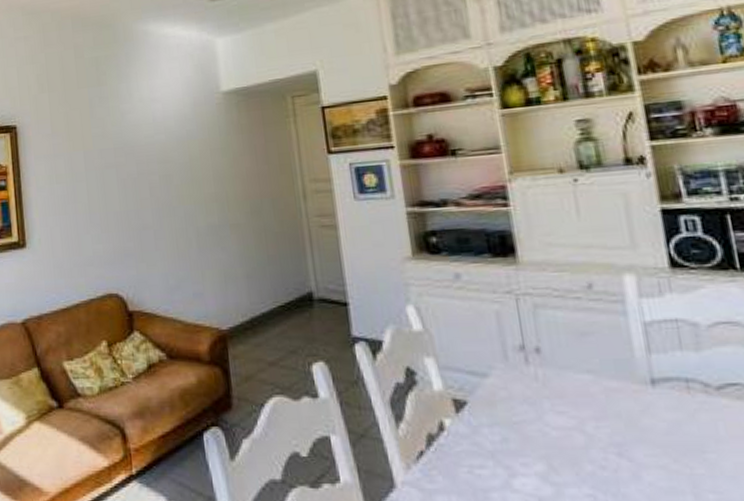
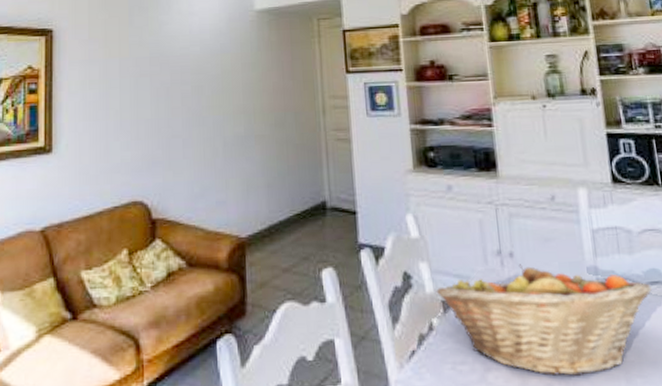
fruit basket: none [445,361,728,489] -> present [436,264,652,377]

